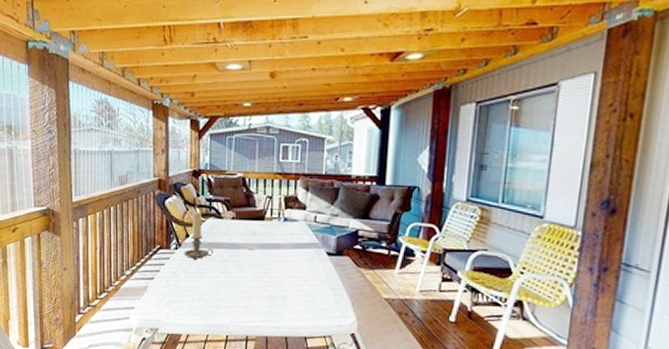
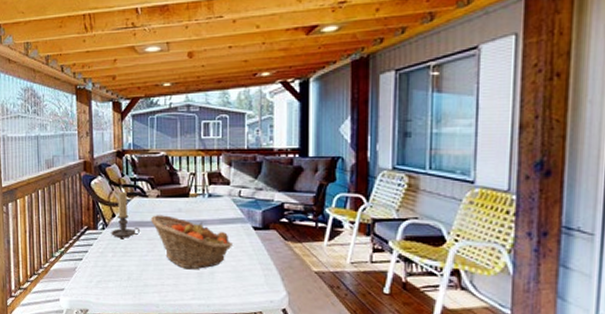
fruit basket: none [224,237,306,292] -> present [150,215,232,269]

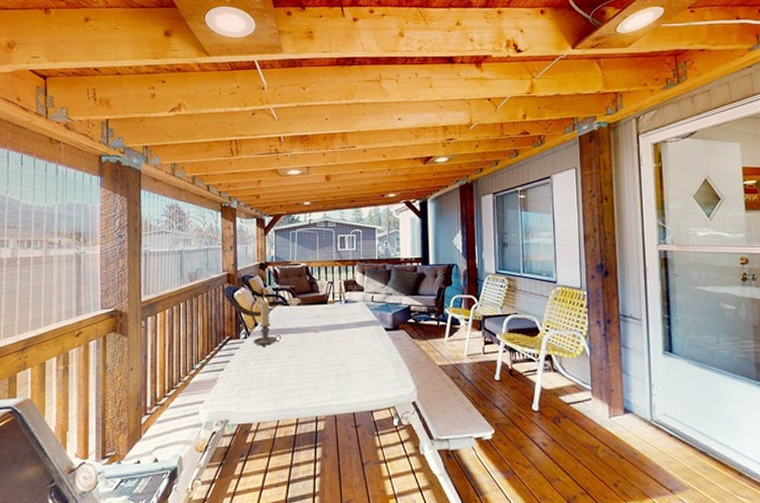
fruit basket: present [150,215,232,269] -> none [291,321,367,371]

